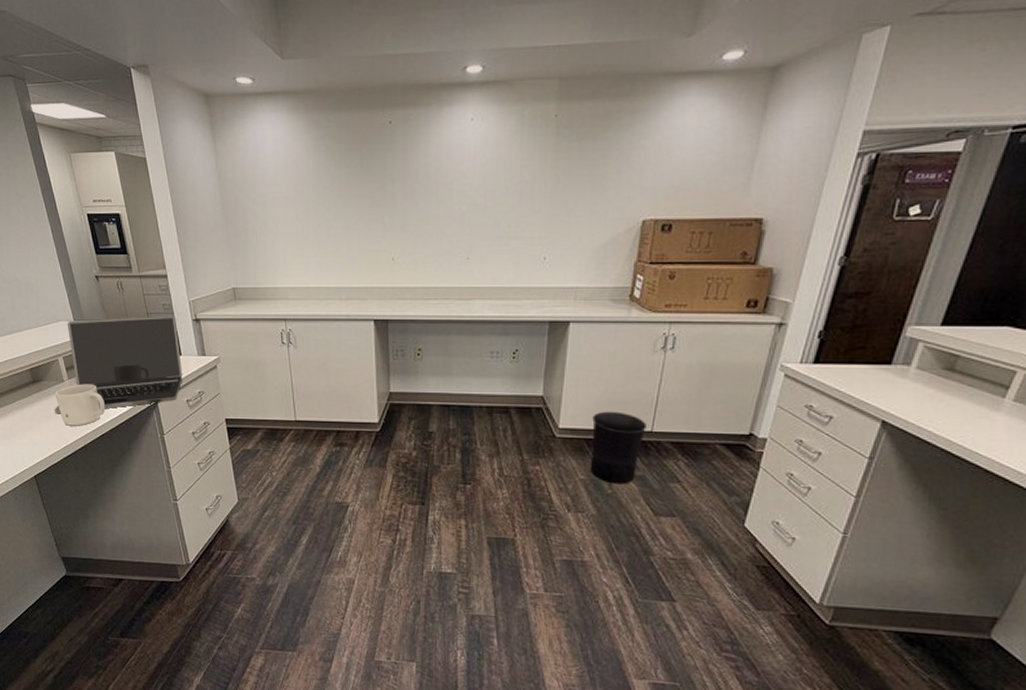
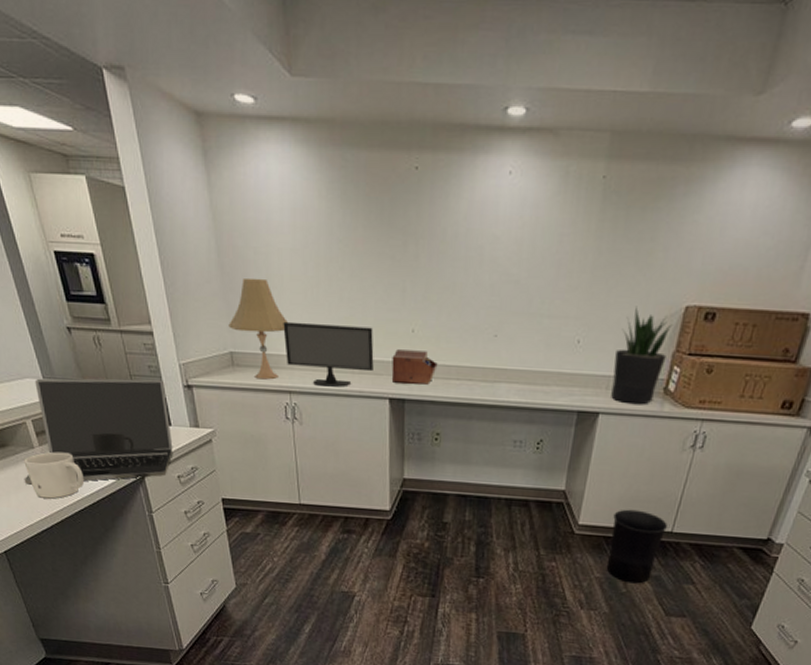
desk lamp: none [231,223,282,310] -> present [228,277,288,380]
computer monitor: none [278,258,359,313] -> present [283,321,374,388]
sewing box: none [375,276,417,306] -> present [391,349,438,385]
planter: none [580,223,633,312] -> present [611,306,674,405]

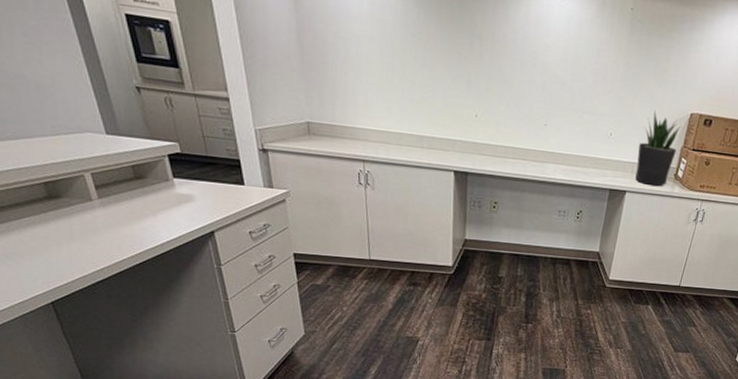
laptop: present [24,378,173,485] -> none [78,133,246,236]
mug: present [24,451,85,499] -> none [79,204,148,251]
desk lamp: present [228,277,288,380] -> none [306,57,363,149]
computer monitor: present [283,321,374,388] -> none [359,98,442,160]
sewing box: present [391,349,438,385] -> none [456,130,497,161]
waste bin: present [606,509,667,584] -> none [630,267,676,327]

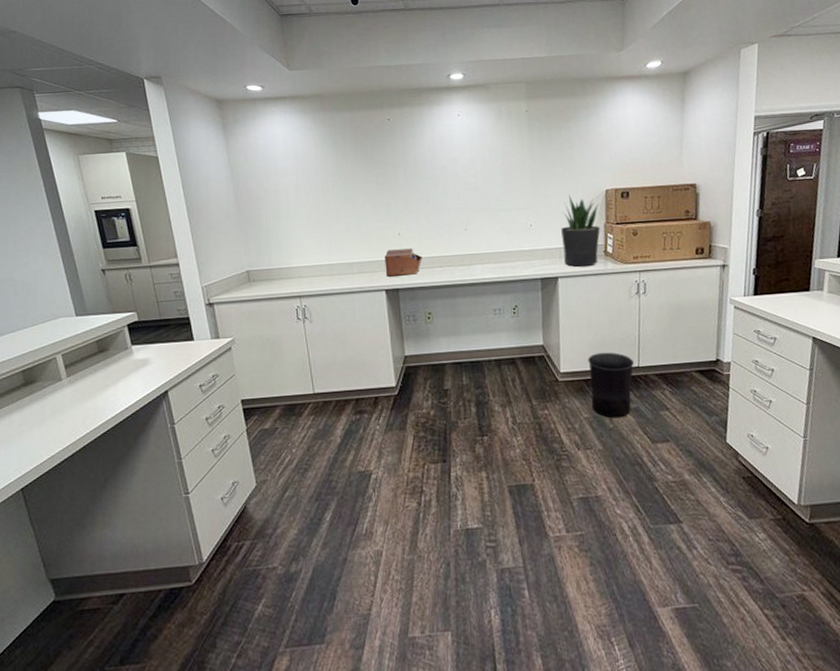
sewing box: none [456,130,497,161] -> present [384,248,423,277]
waste bin: none [630,267,676,327] -> present [588,352,634,419]

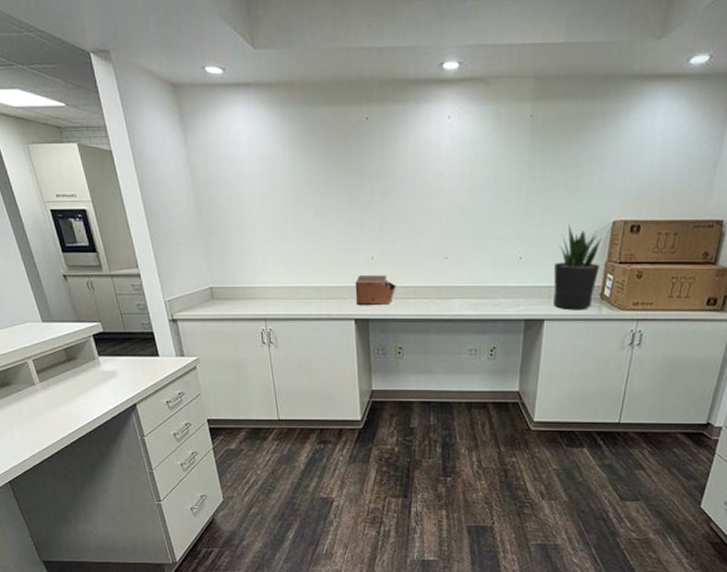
waste bin: present [588,352,634,419] -> none [562,404,615,473]

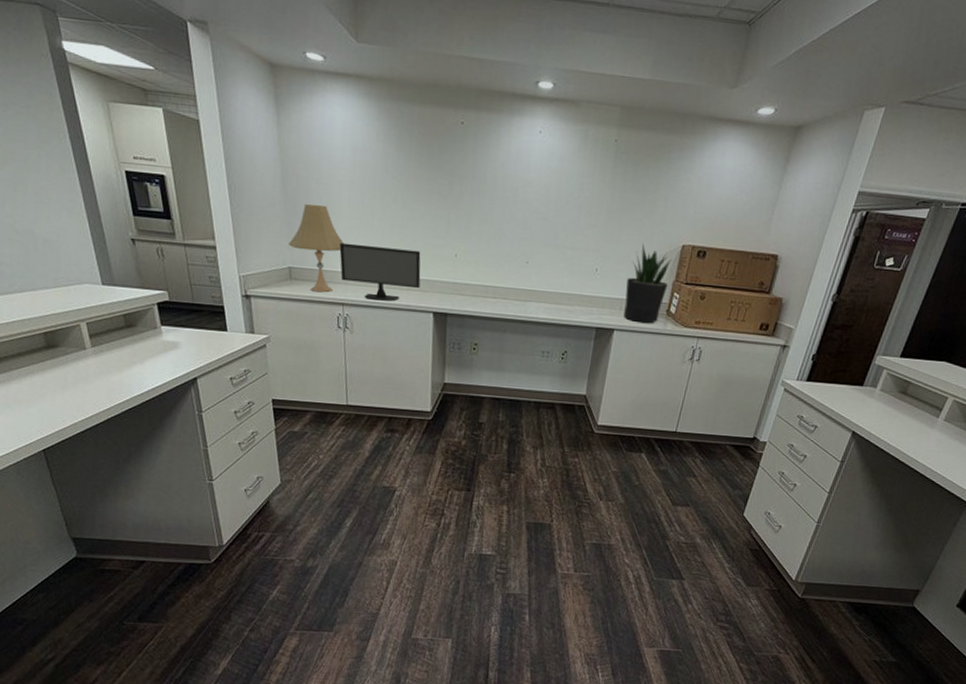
desk lamp: none [207,221,260,310] -> present [289,203,344,293]
computer monitor: none [256,257,339,312] -> present [339,242,421,302]
sewing box: present [355,275,396,305] -> none [436,270,477,301]

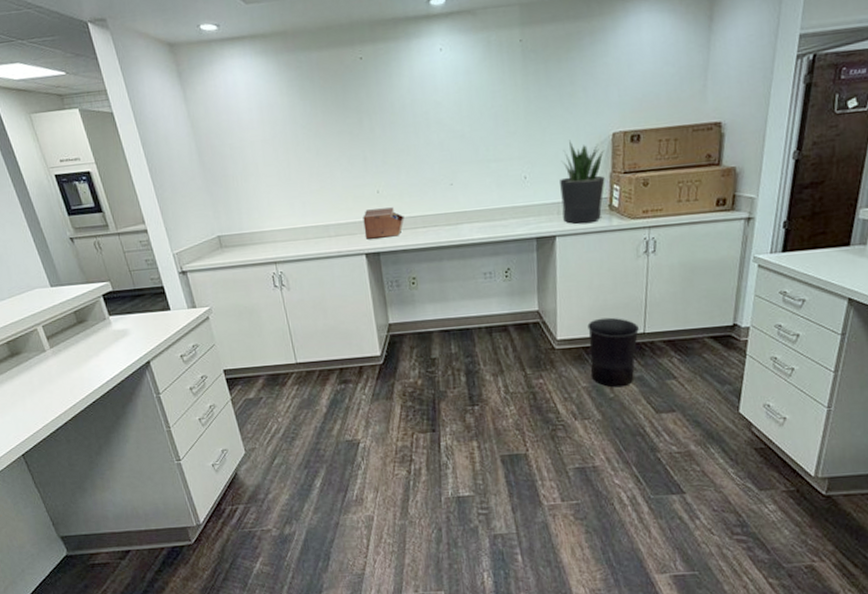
desk lamp: present [289,203,344,293] -> none [214,168,266,256]
computer monitor: present [339,242,421,302] -> none [262,195,348,253]
sewing box: none [436,270,477,301] -> present [363,207,405,239]
waste bin: none [621,411,672,477] -> present [587,317,639,388]

